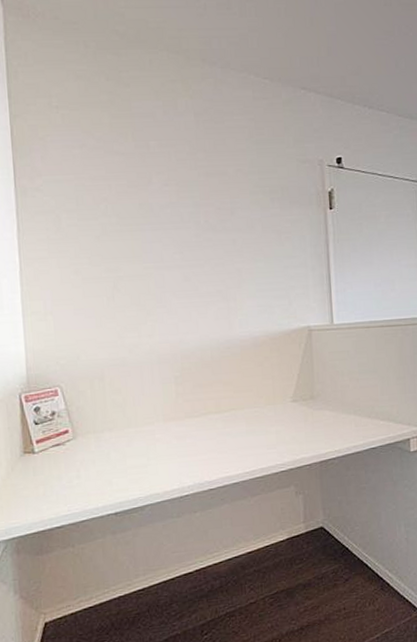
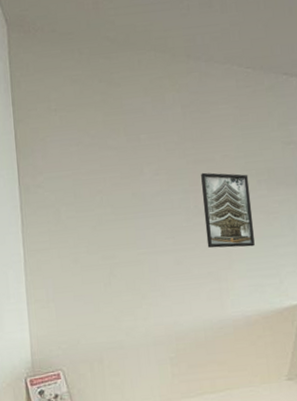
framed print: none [213,186,265,267] -> present [201,172,255,248]

